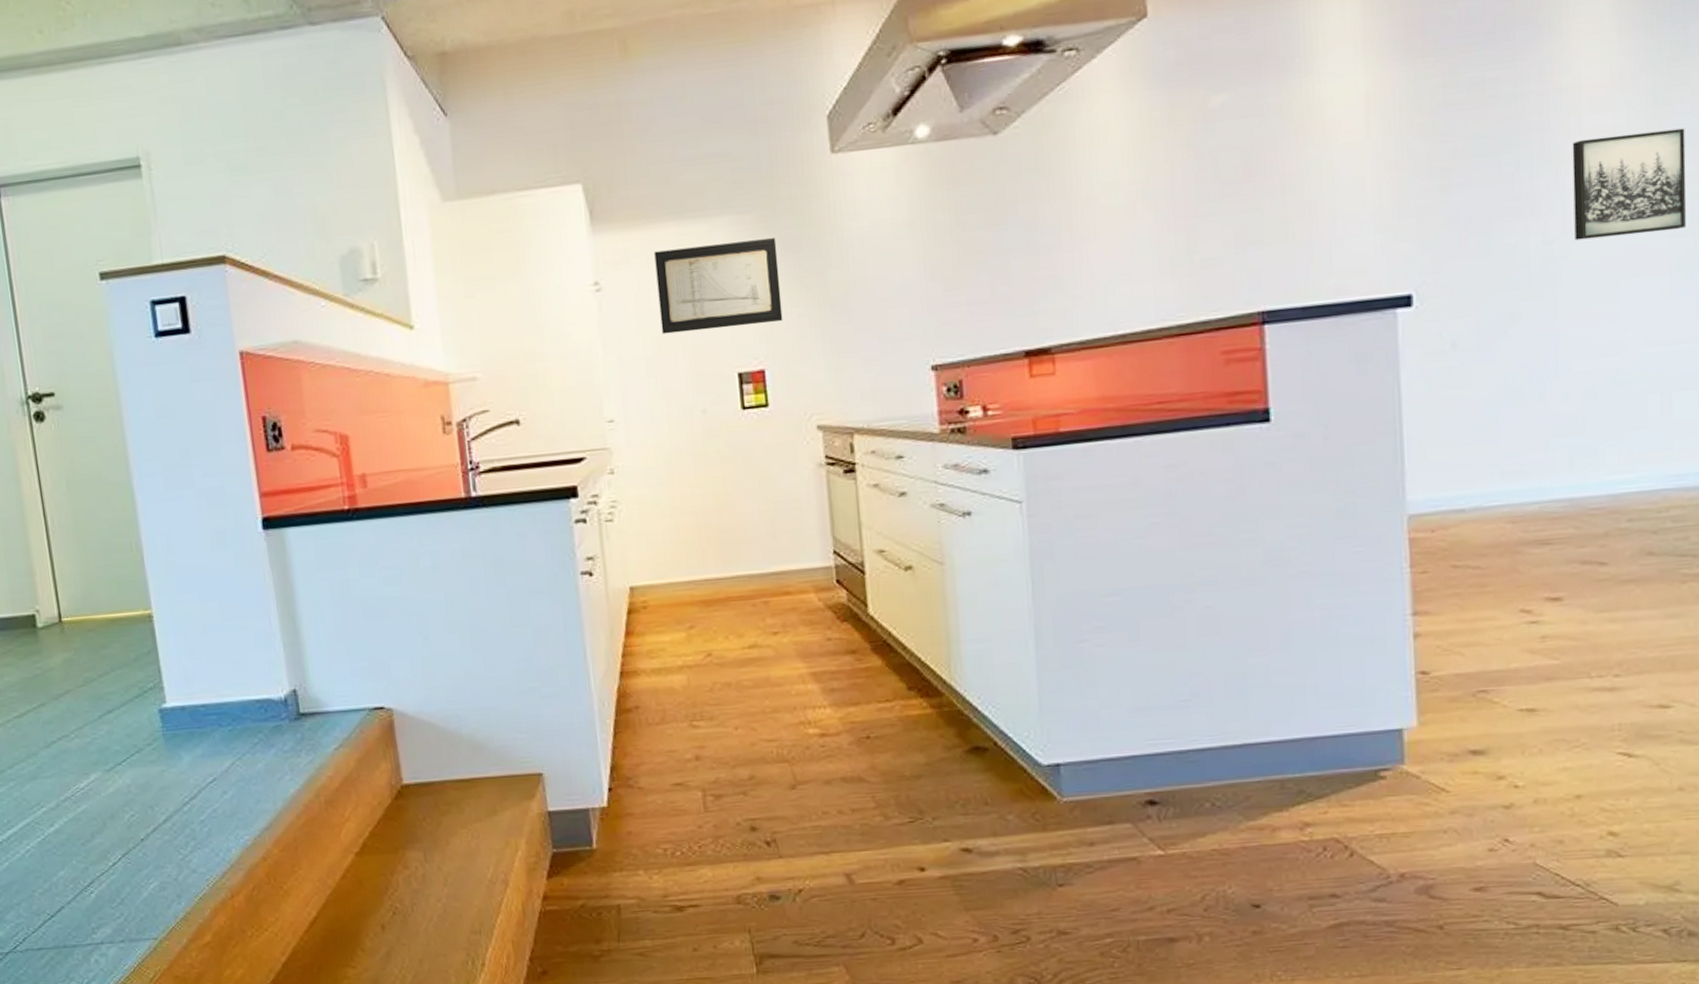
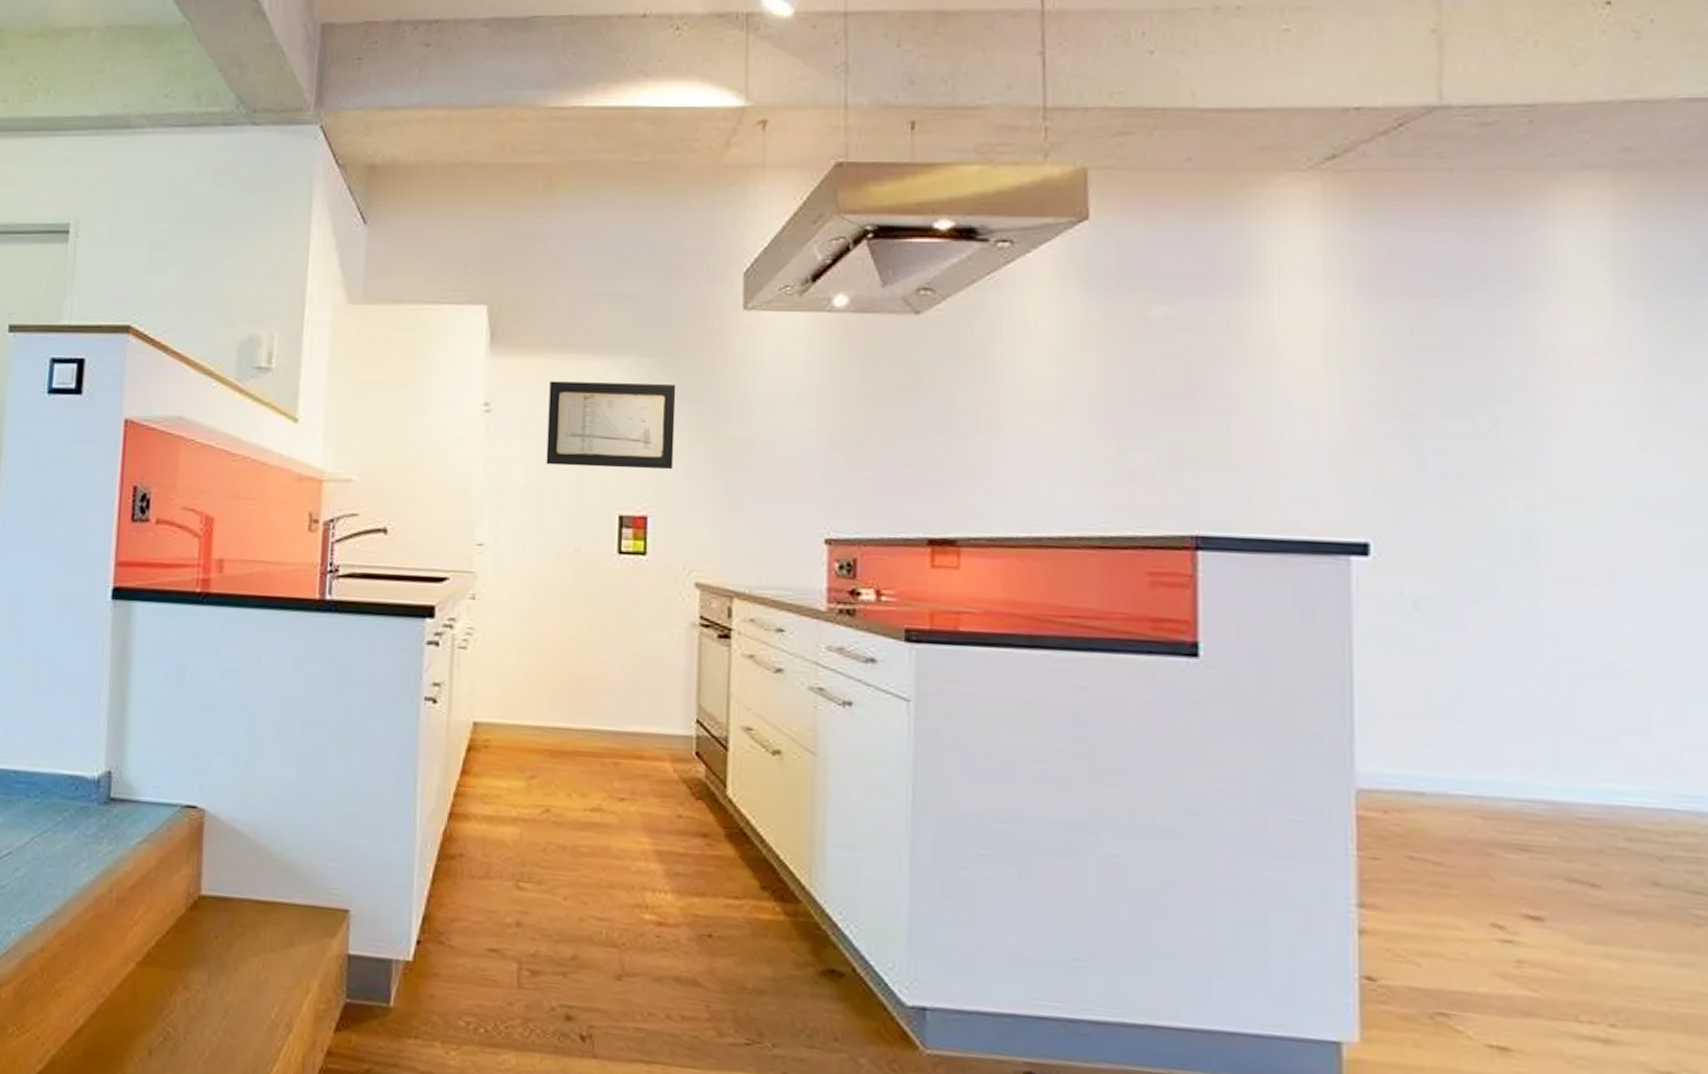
wall art: present [1572,128,1687,241] -> none [1559,405,1696,518]

